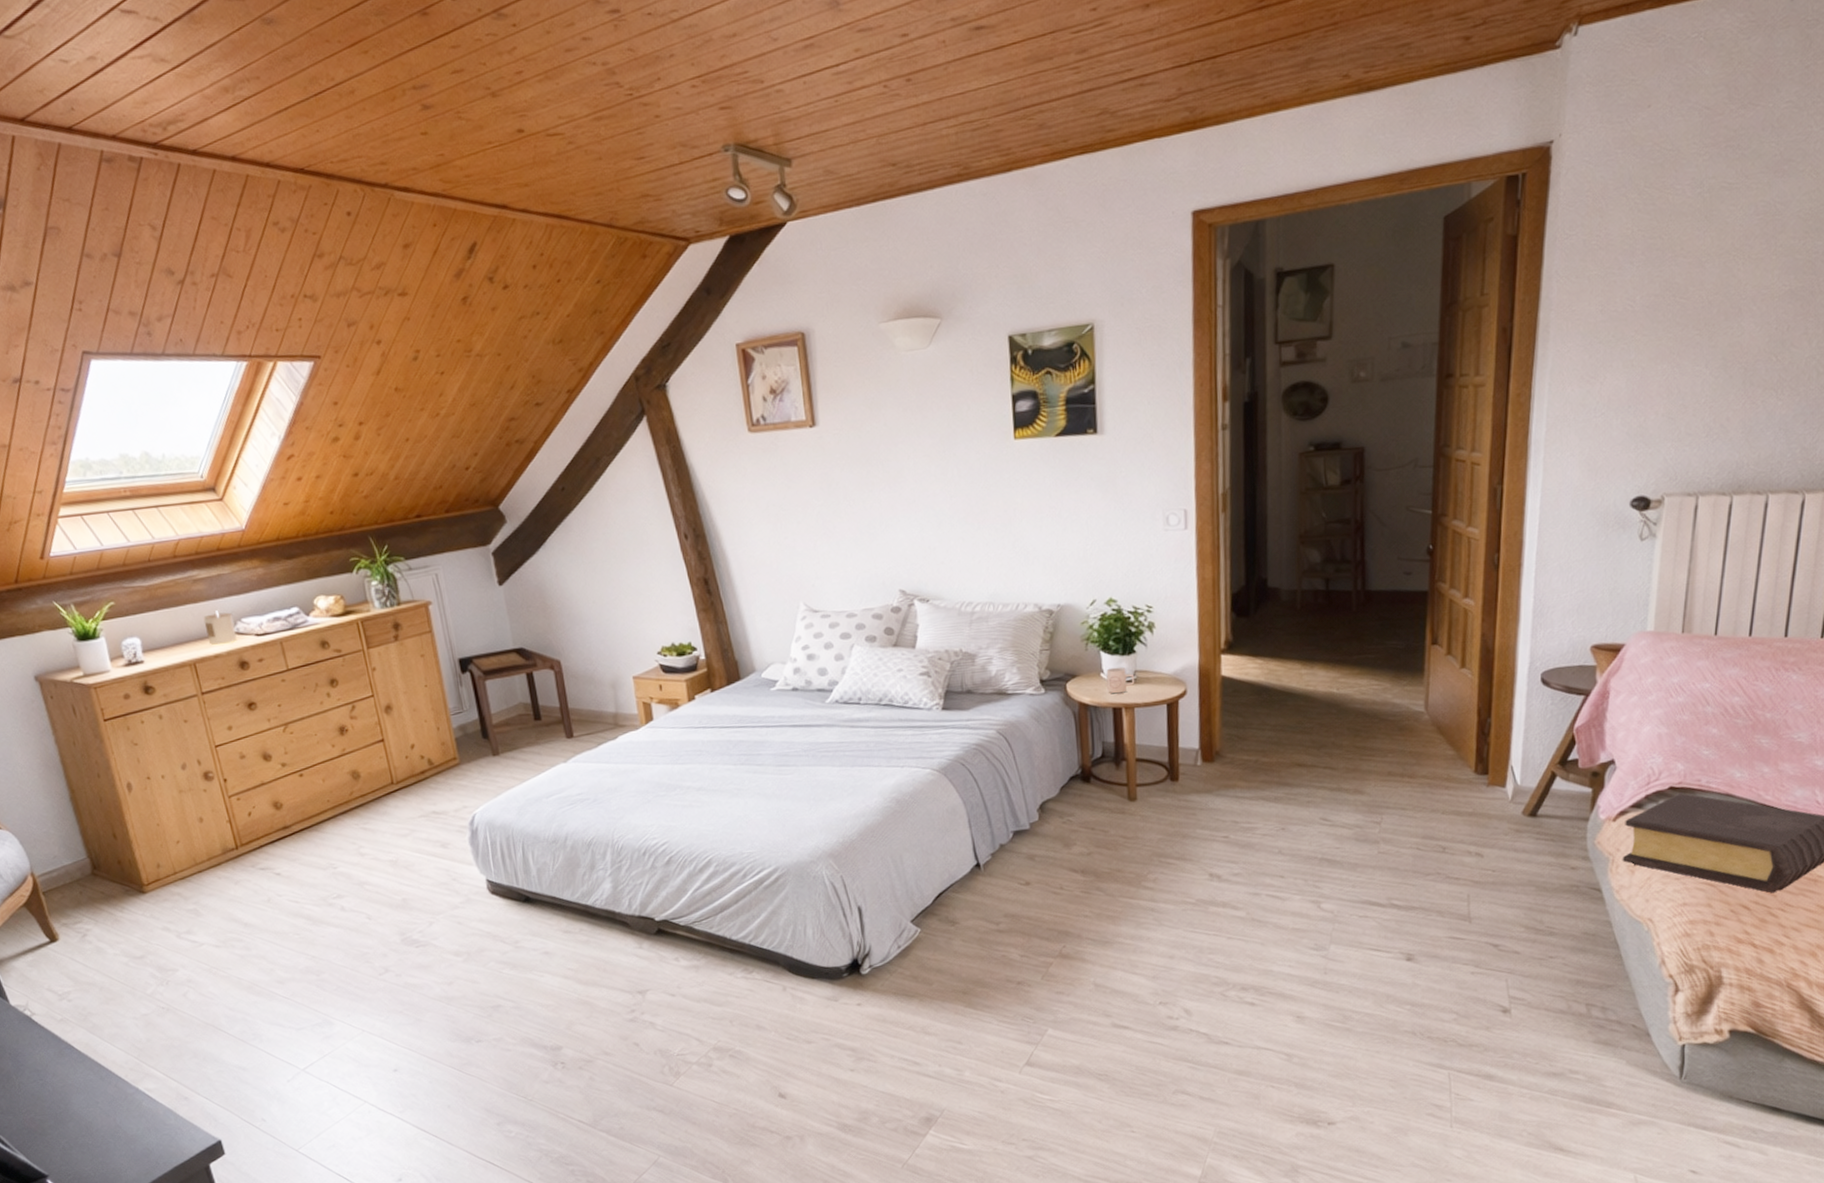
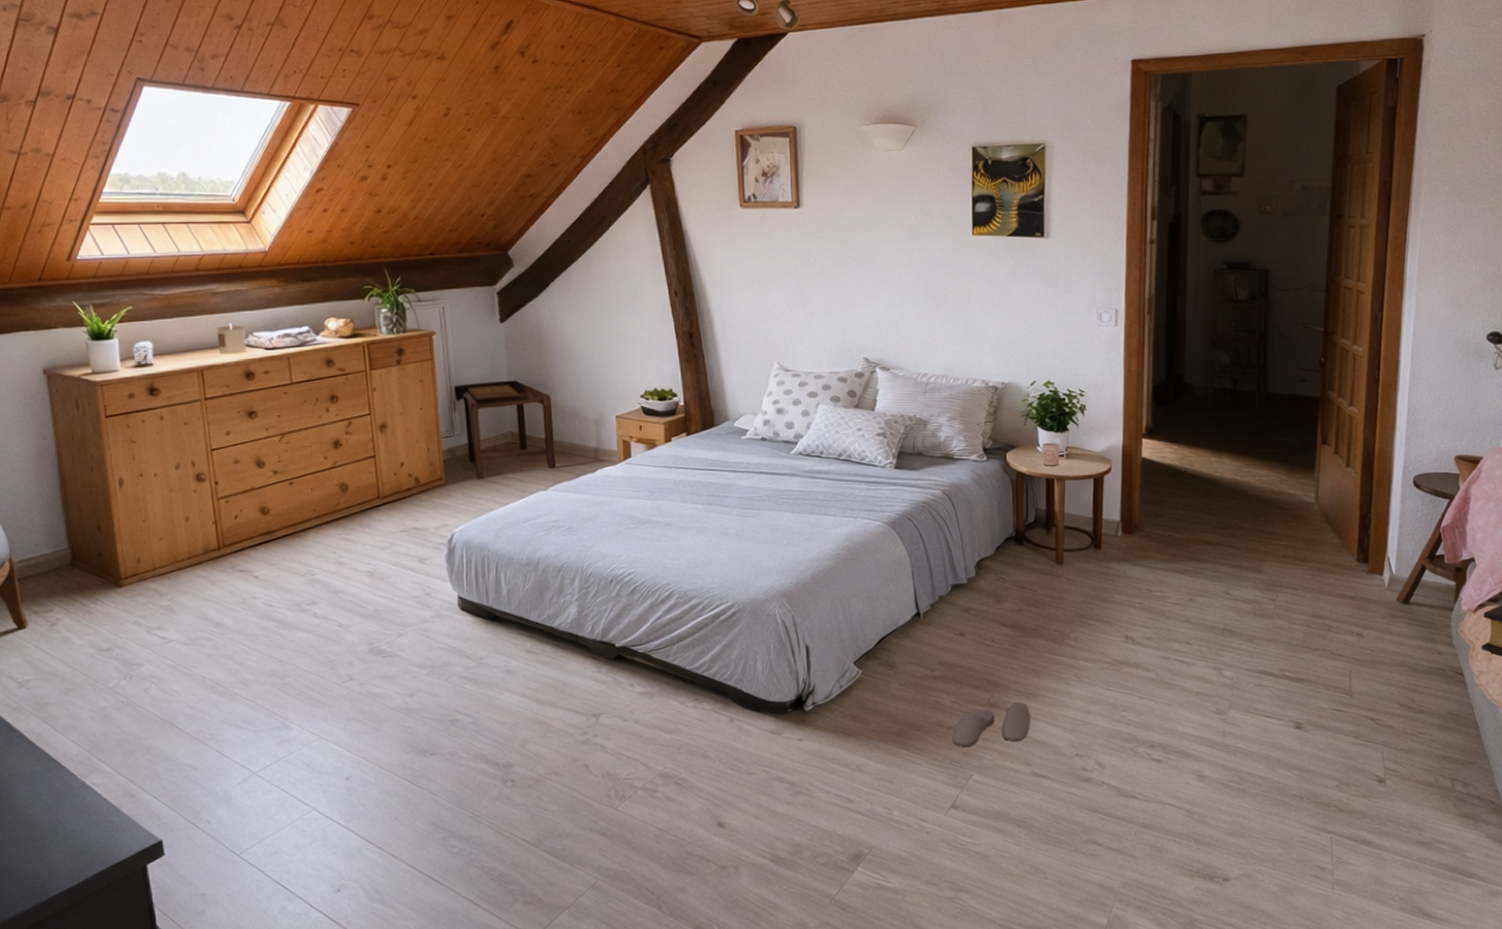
slippers: none [1022,951,1108,1002] -> present [951,702,1030,747]

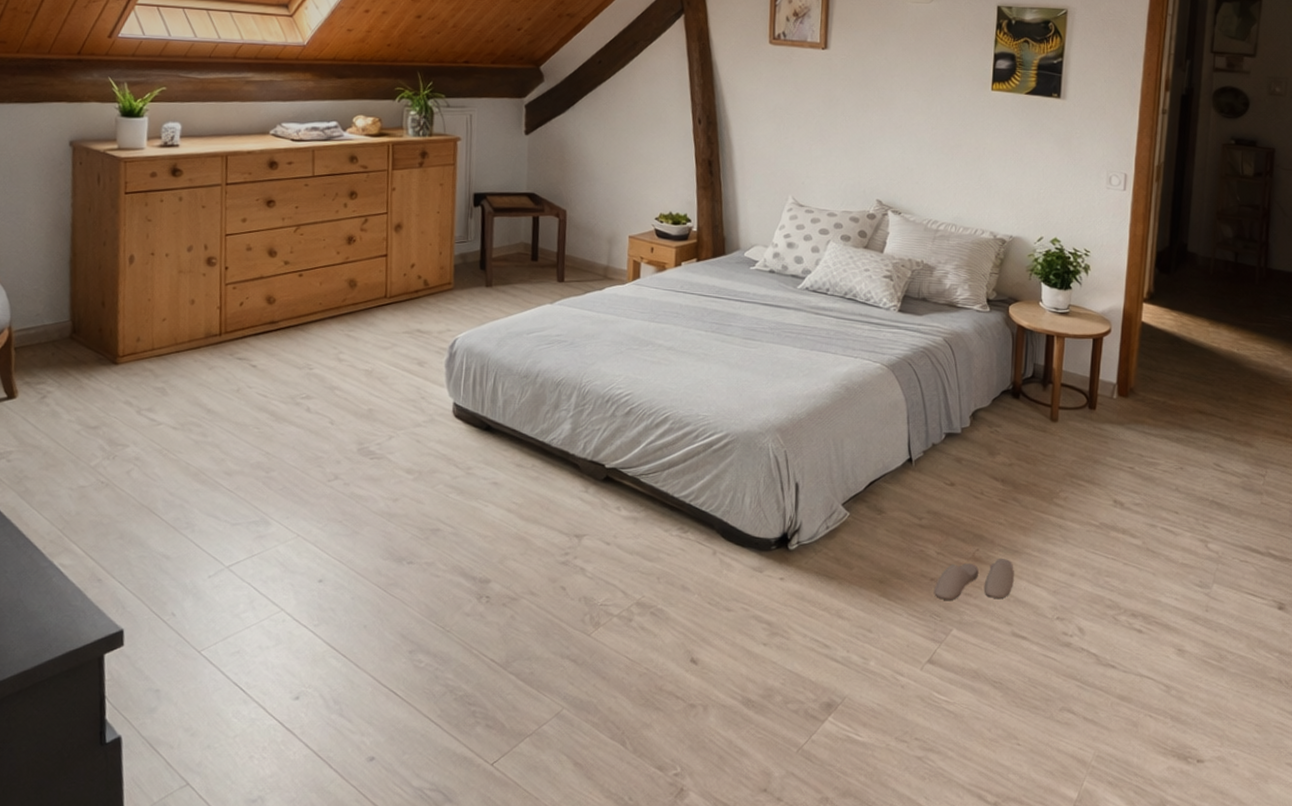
candle: present [216,323,246,355] -> none [245,112,275,144]
mug: present [1042,442,1067,466] -> none [1044,298,1068,323]

